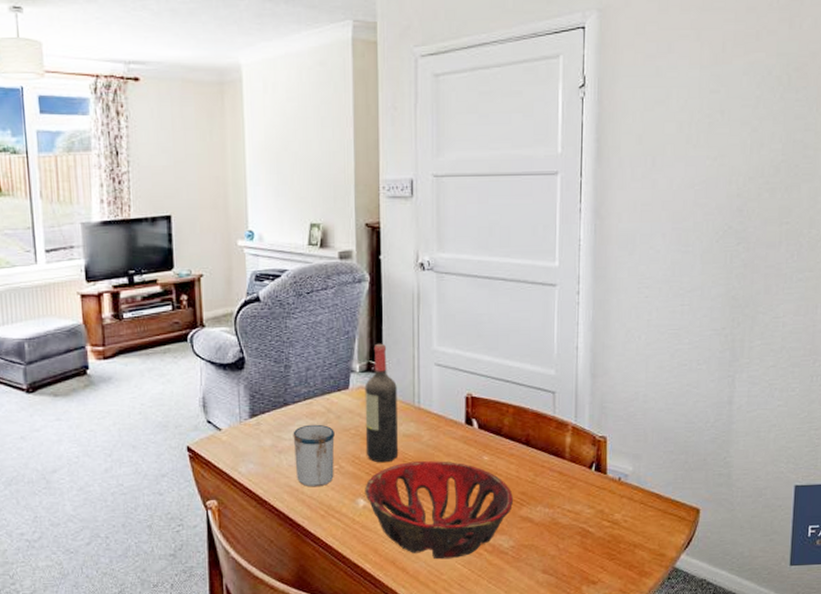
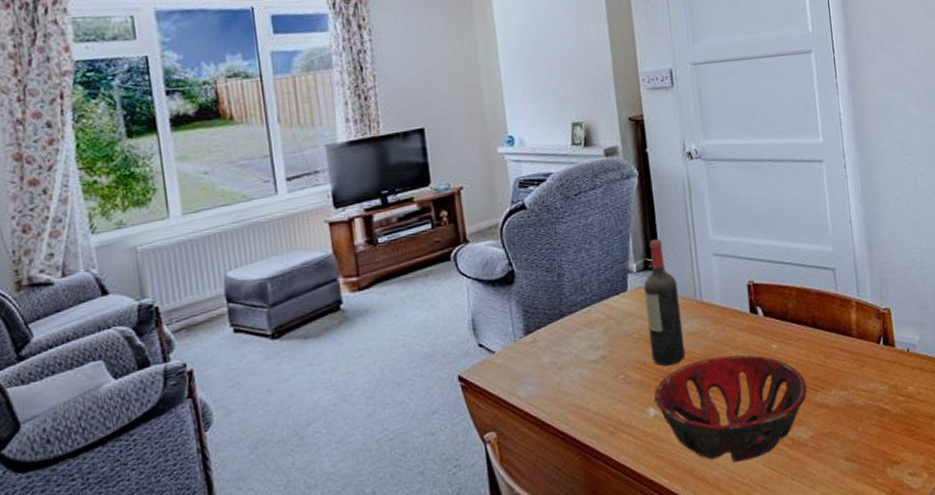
mug: present [293,424,335,487] -> none [572,332,620,403]

